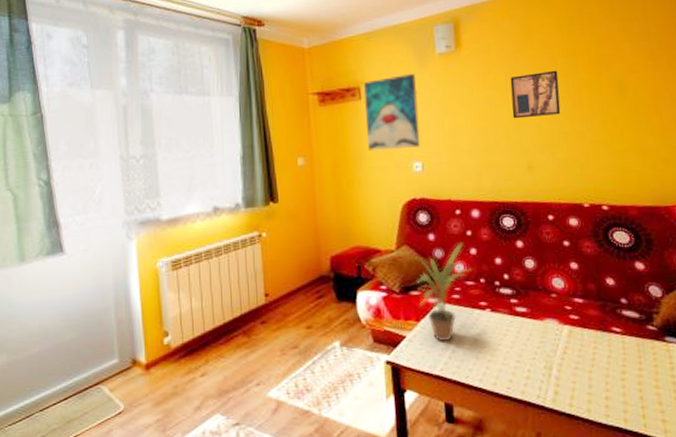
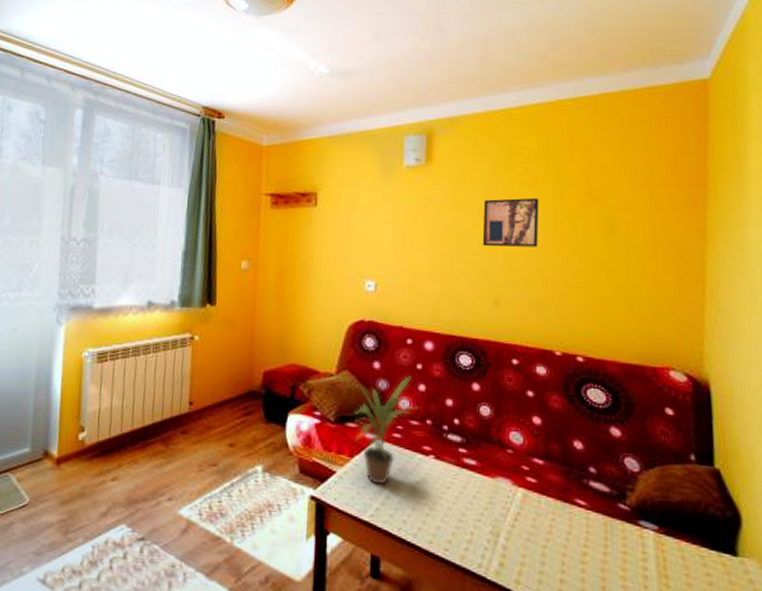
wall art: present [364,74,421,151] -> none [319,185,379,265]

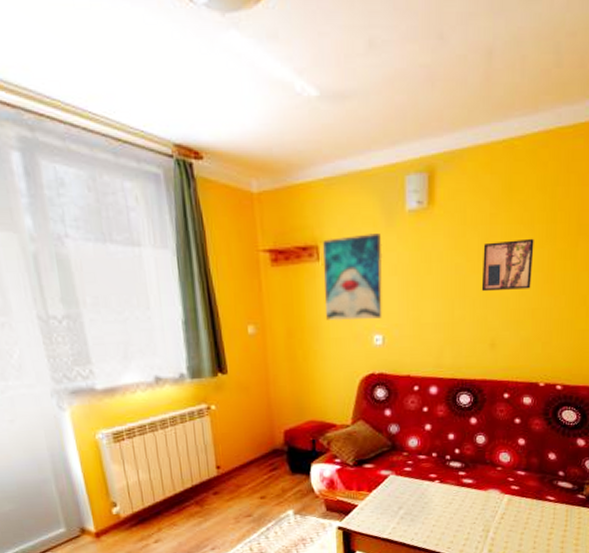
wall art: none [319,185,379,265] -> present [323,233,383,321]
potted plant: present [355,376,417,485] -> none [370,418,424,510]

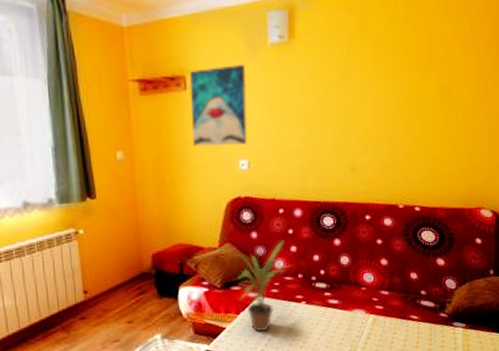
potted plant: none [370,418,424,510] -> present [237,240,290,332]
wall art: present [481,238,534,292] -> none [341,70,388,119]

